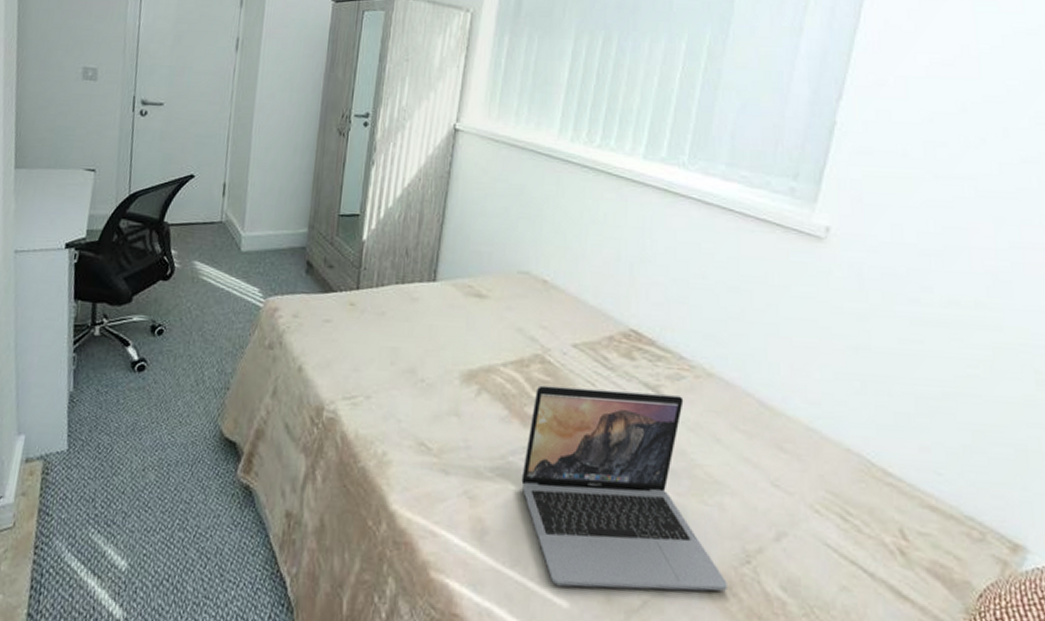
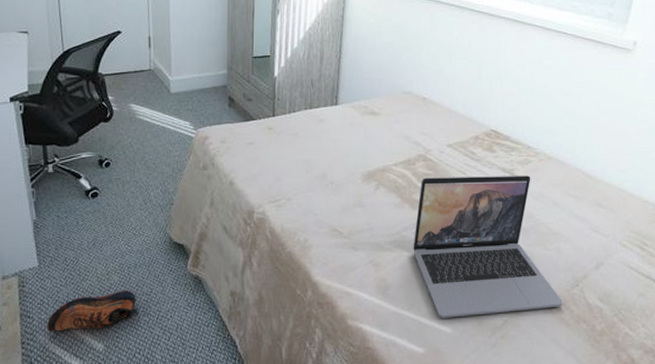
shoe: none [65,493,174,541] -> present [46,290,140,332]

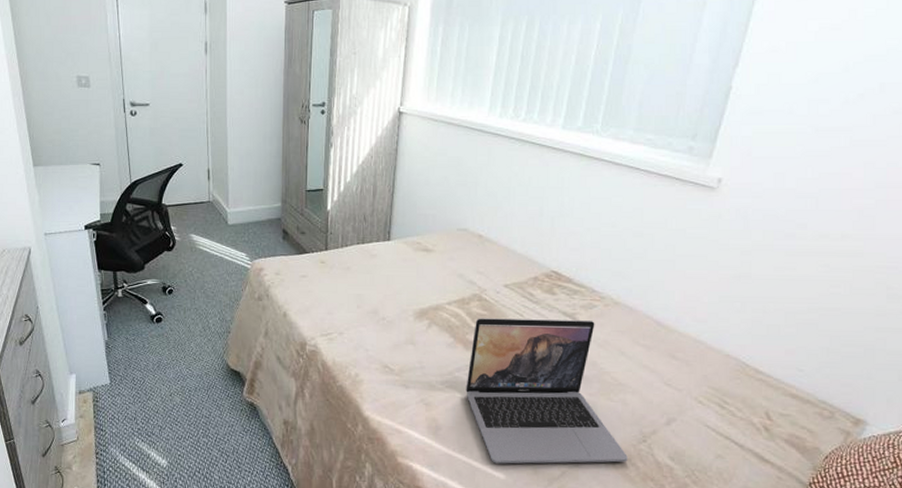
shoe: present [46,290,140,332] -> none [117,411,199,446]

